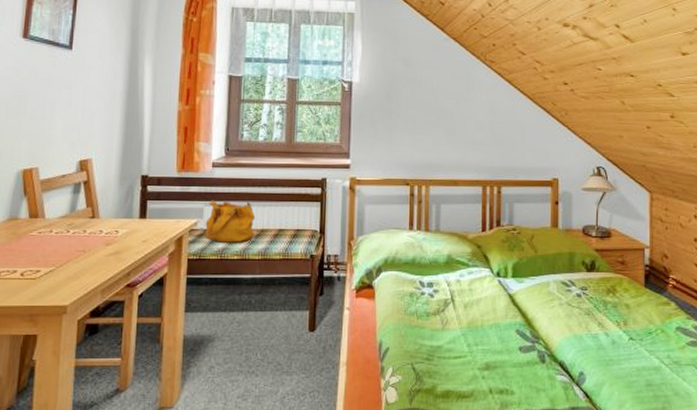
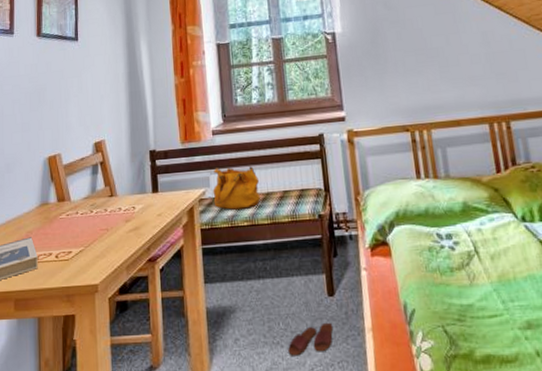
slippers: none [262,355,310,385] -> present [288,322,333,356]

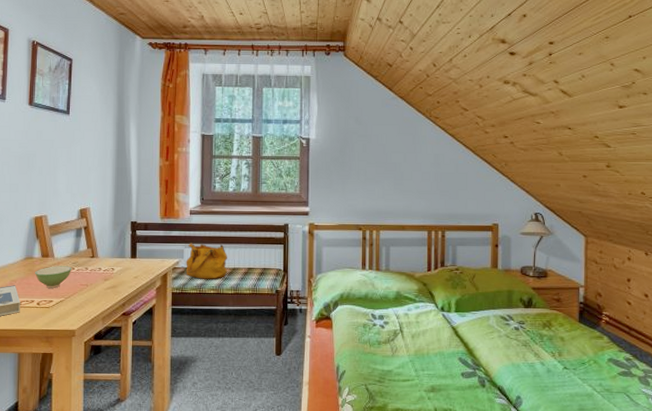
bowl: none [51,209,91,237] -> present [34,266,73,288]
slippers: present [288,322,333,356] -> none [237,375,277,399]

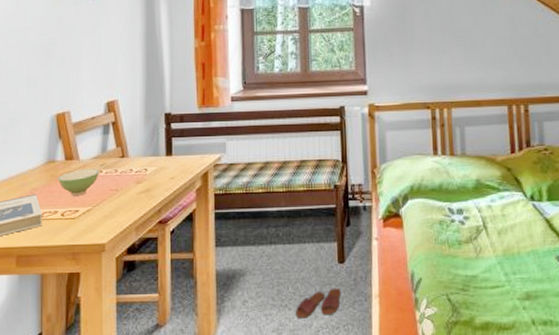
handbag: present [186,243,228,279] -> none [229,133,278,177]
slippers: none [237,375,277,399] -> present [295,287,341,318]

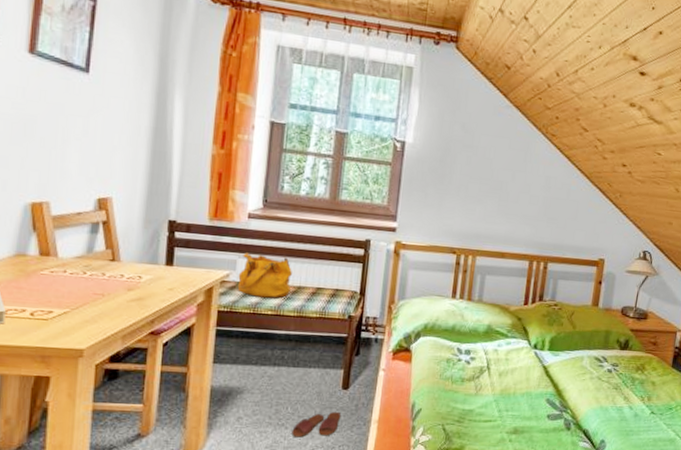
bowl: present [57,169,100,196] -> none [27,267,84,296]
handbag: none [229,133,278,177] -> present [237,252,292,299]

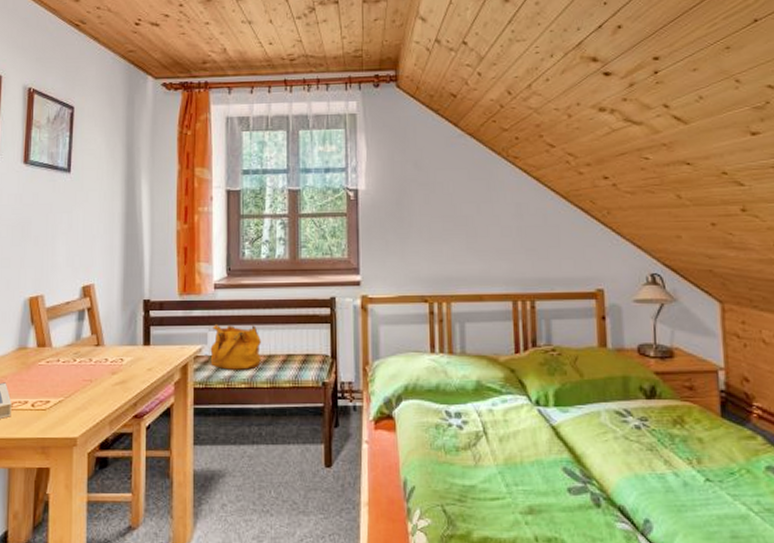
slippers: present [292,411,342,437] -> none [278,493,328,526]

